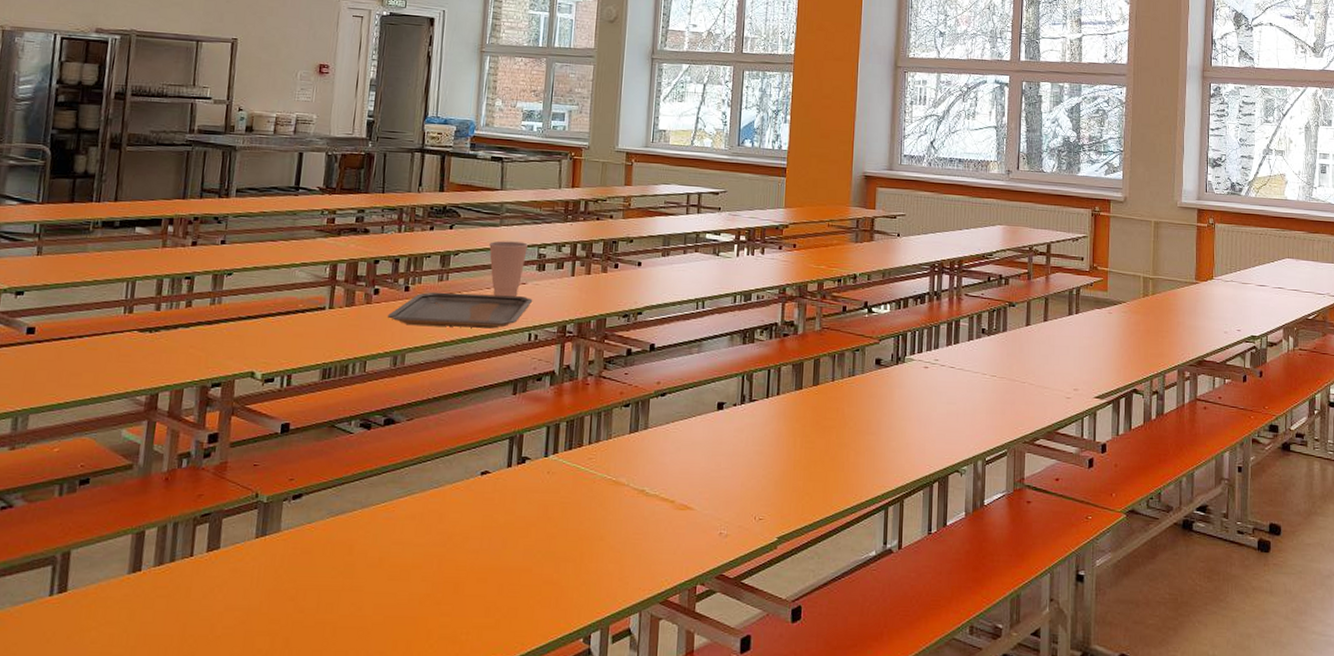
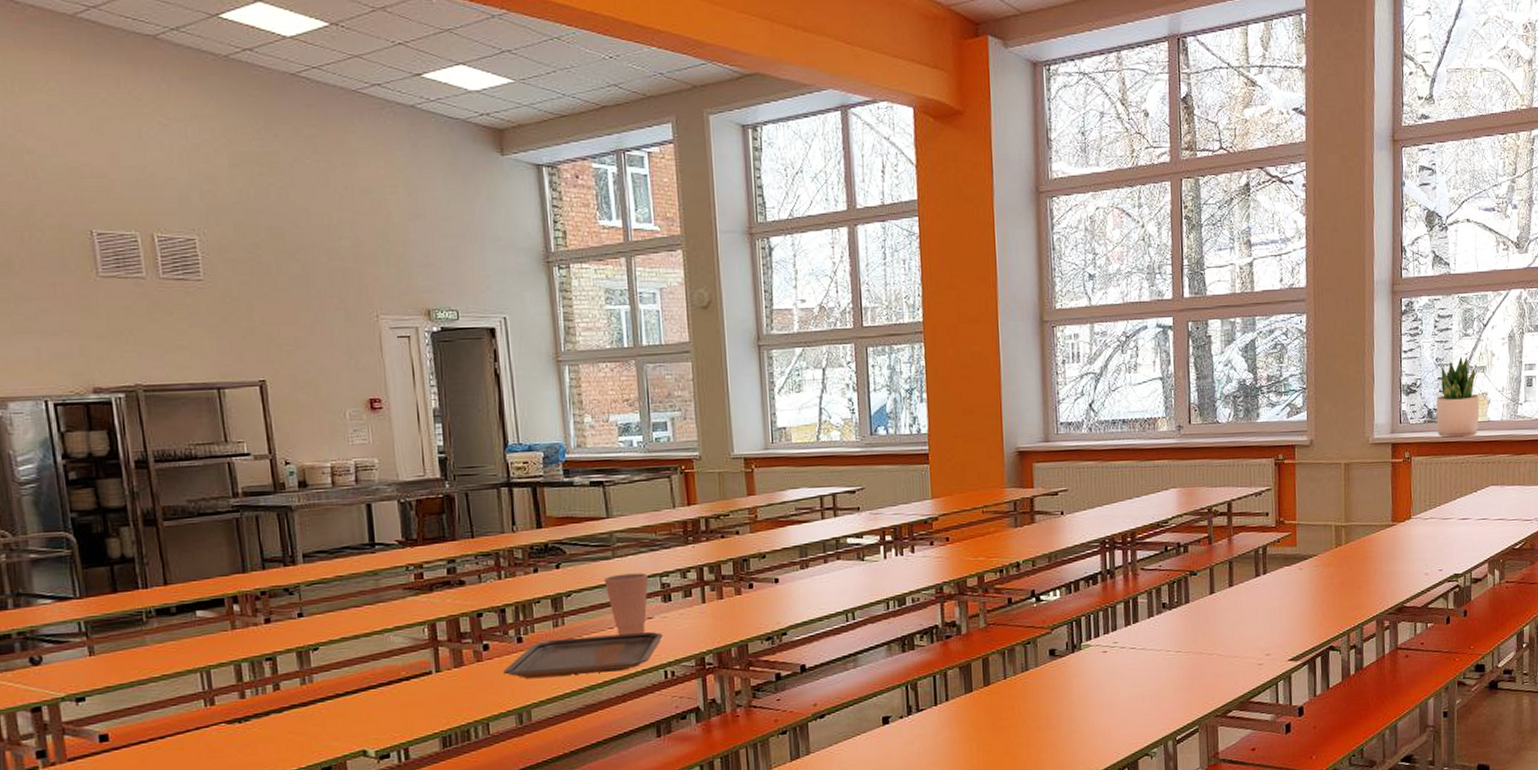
planter: none [1238,139,1278,212] -> present [1436,356,1480,438]

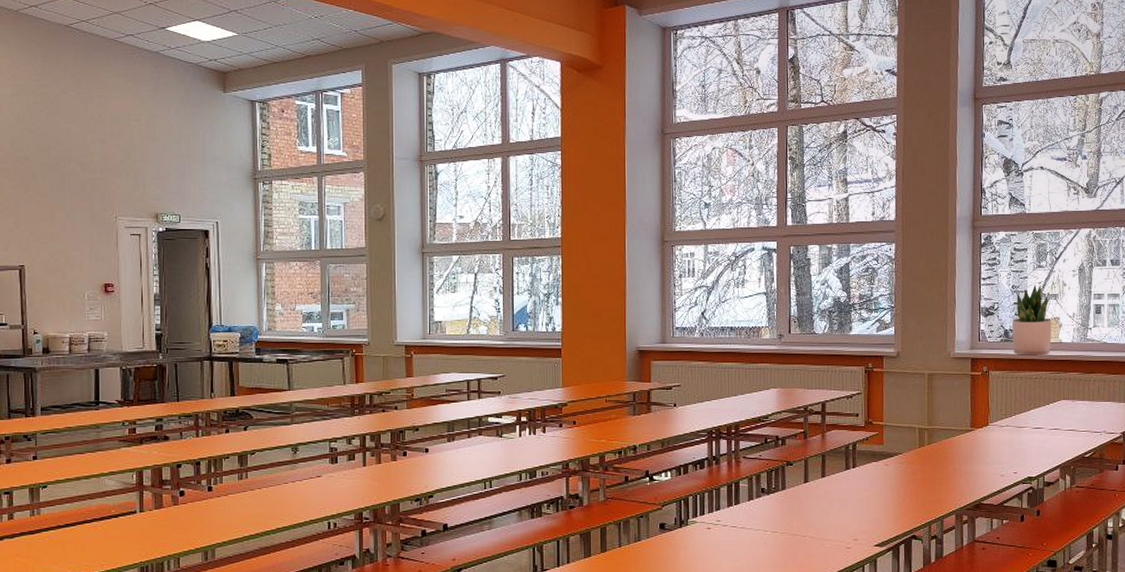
tray: present [504,632,664,678] -> none [195,488,329,521]
cup: present [604,573,649,636] -> none [283,438,320,490]

